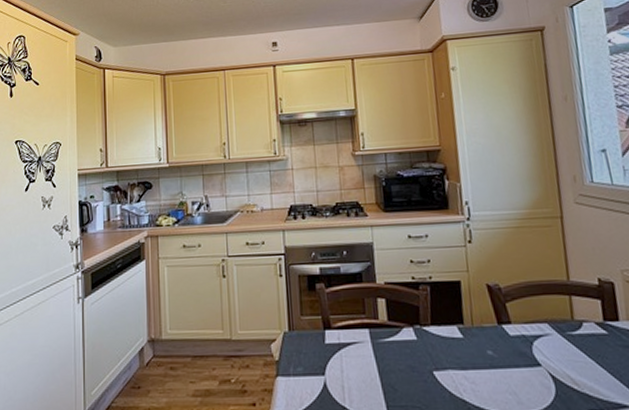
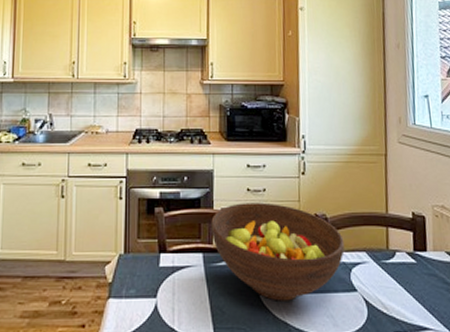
fruit bowl: none [375,274,523,378] -> present [211,202,345,301]

